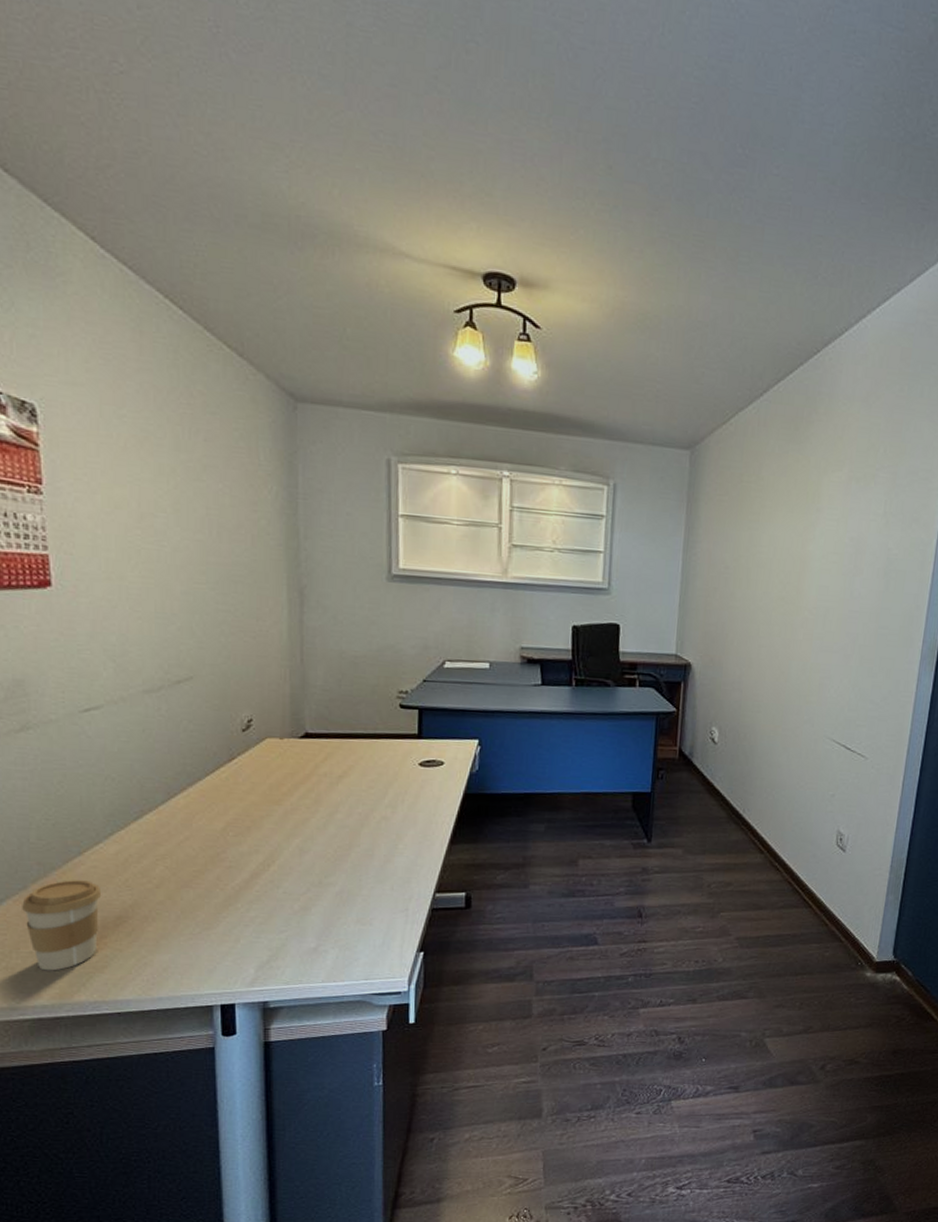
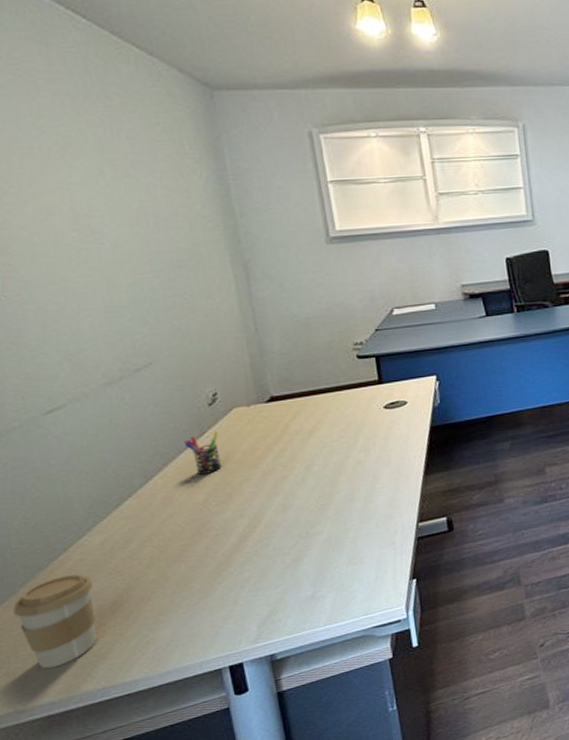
pen holder: none [211,759,247,802] -> present [183,431,222,475]

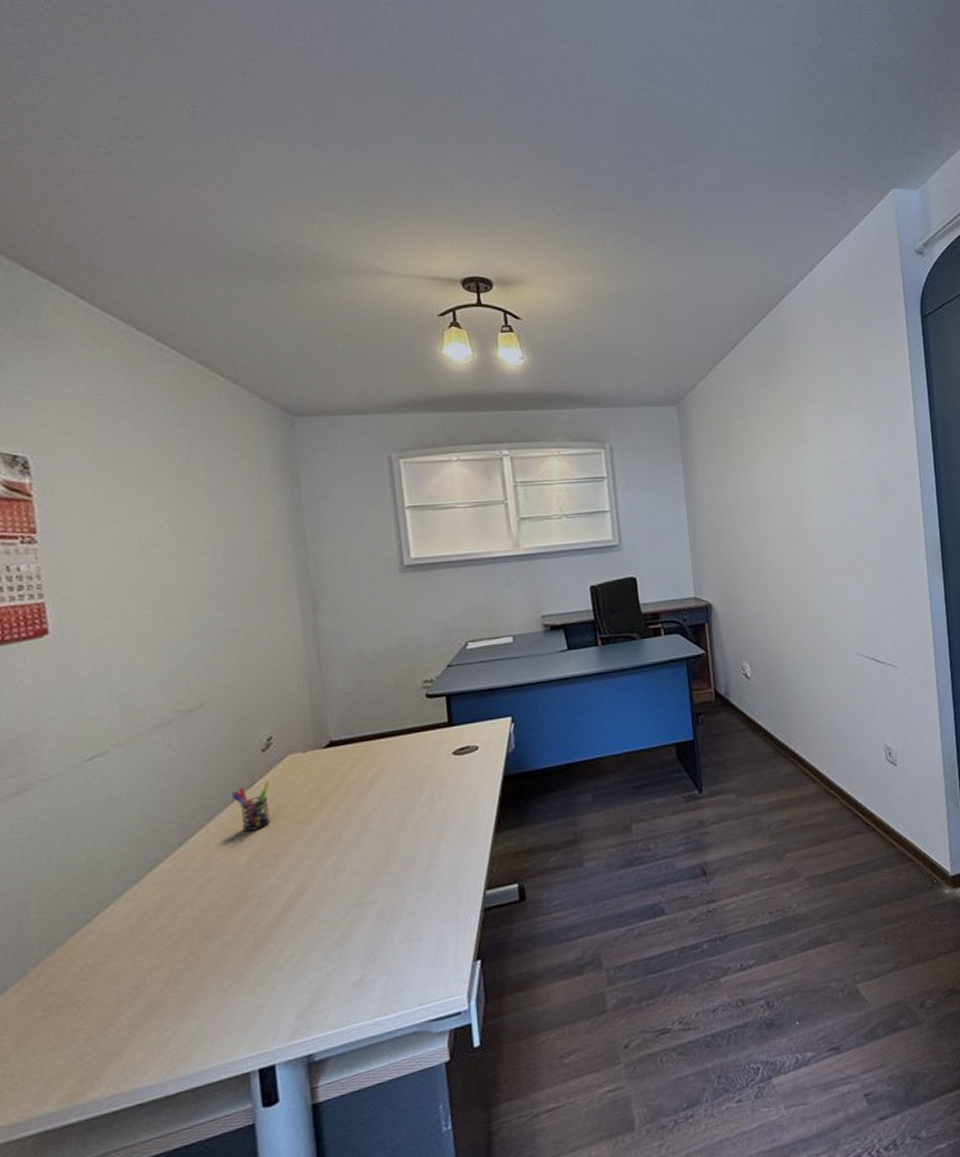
coffee cup: present [13,574,97,669] -> none [22,950,115,1071]

